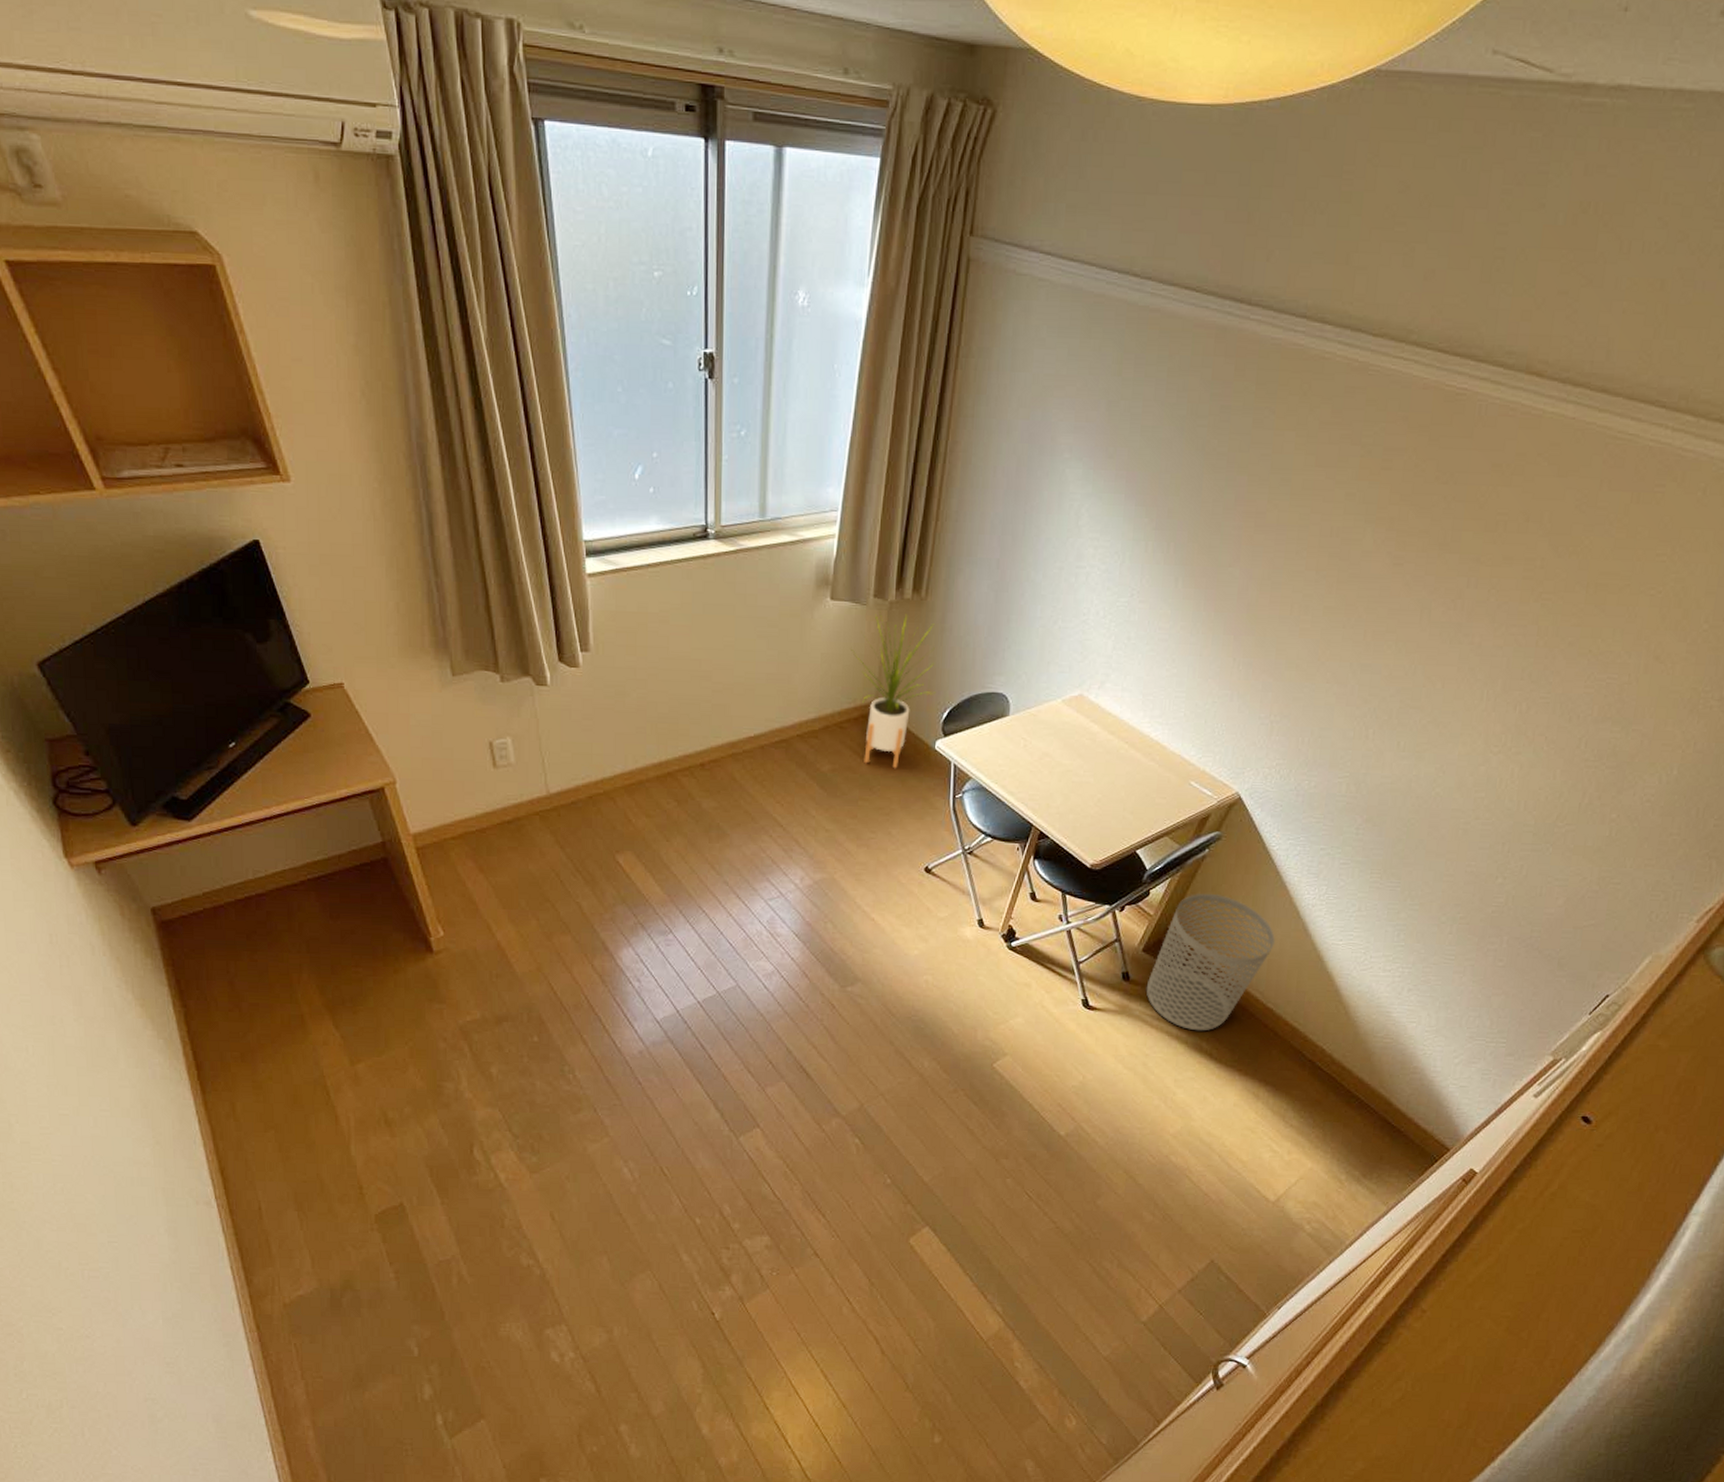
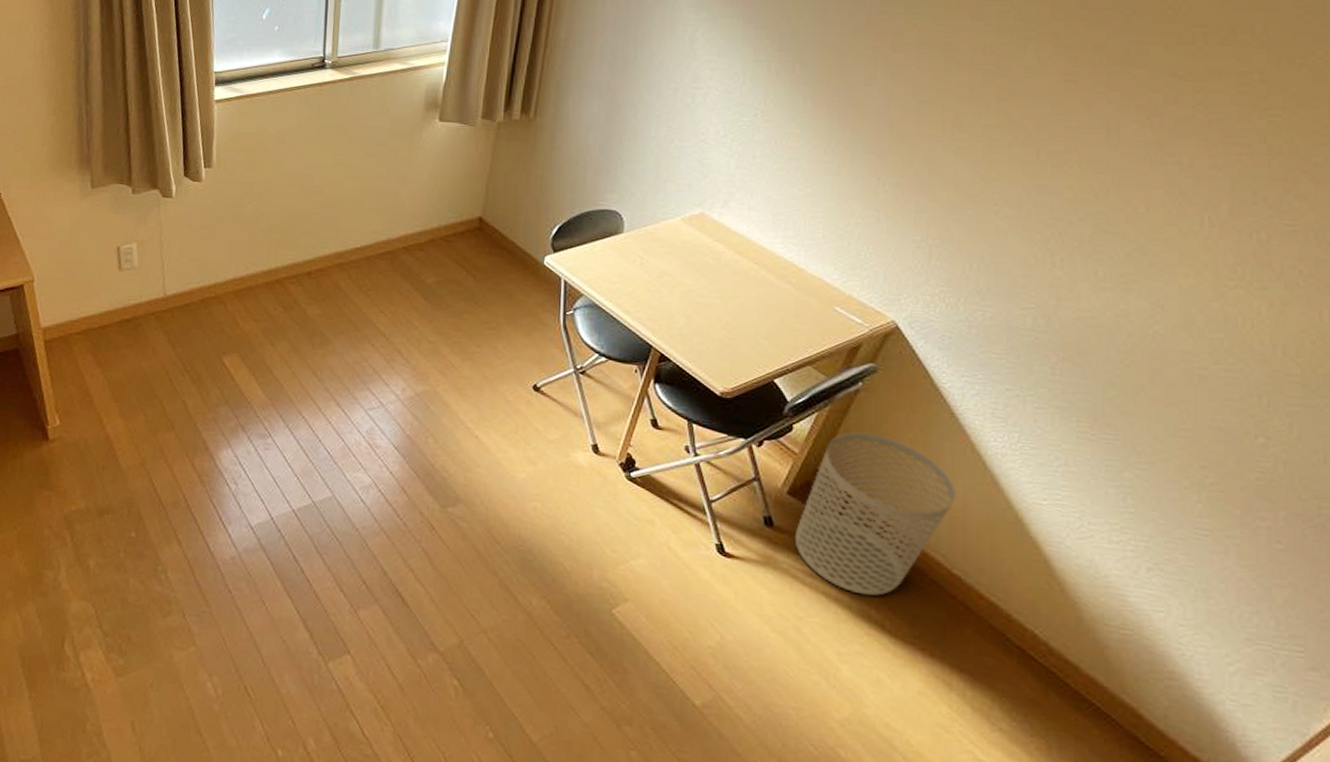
house plant: present [849,611,937,769] -> none [457,132,546,284]

